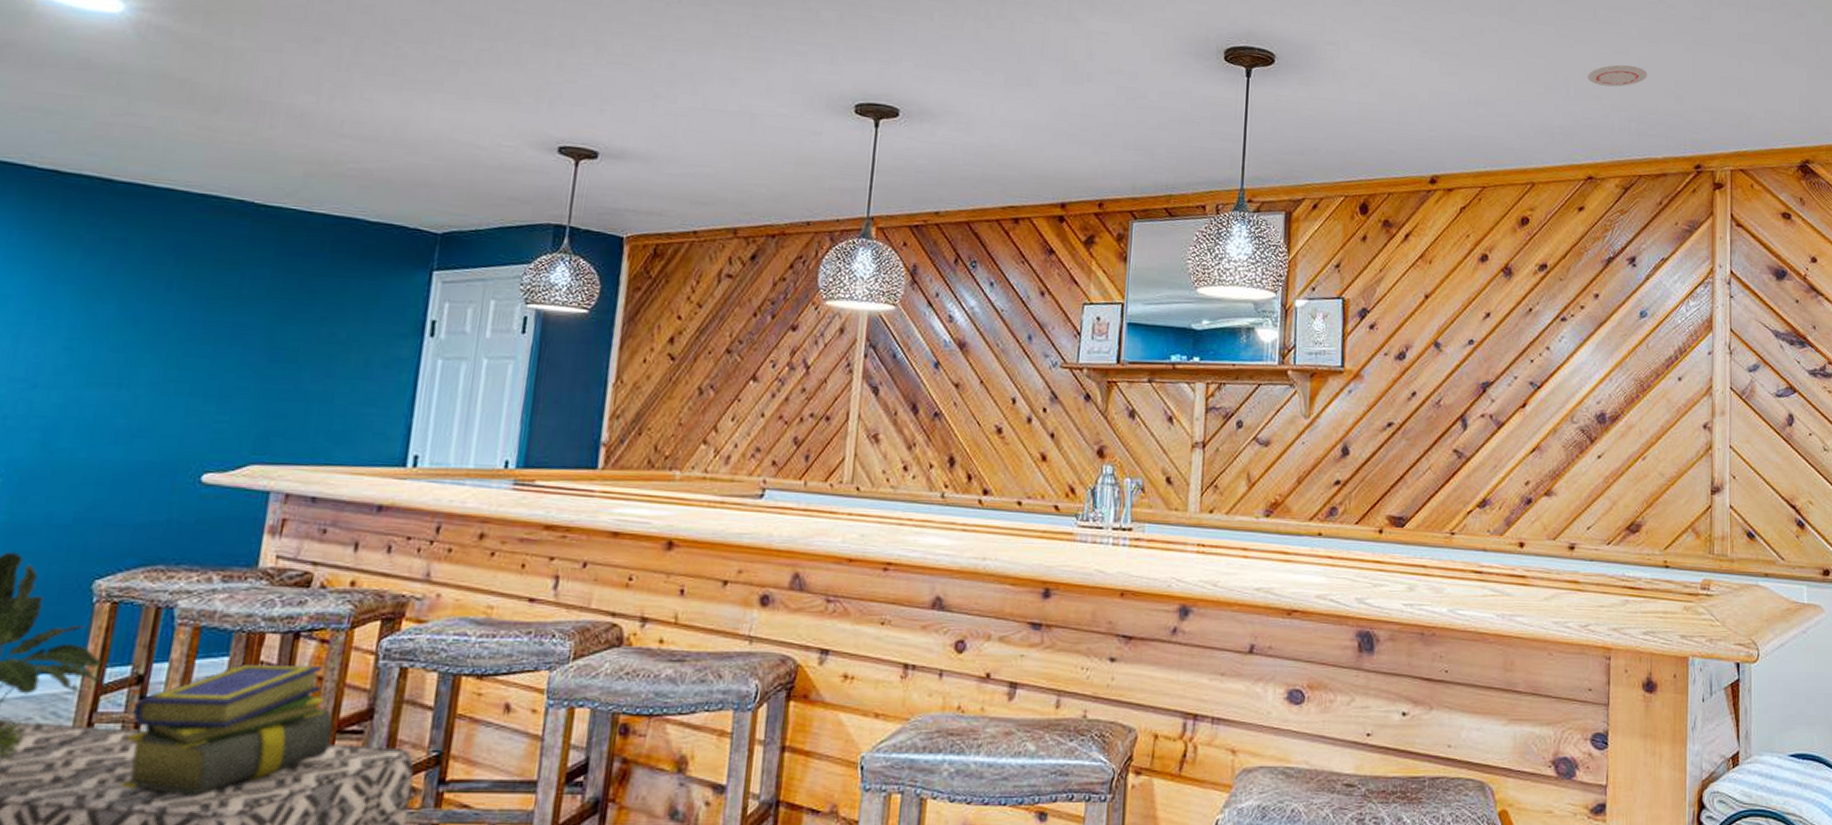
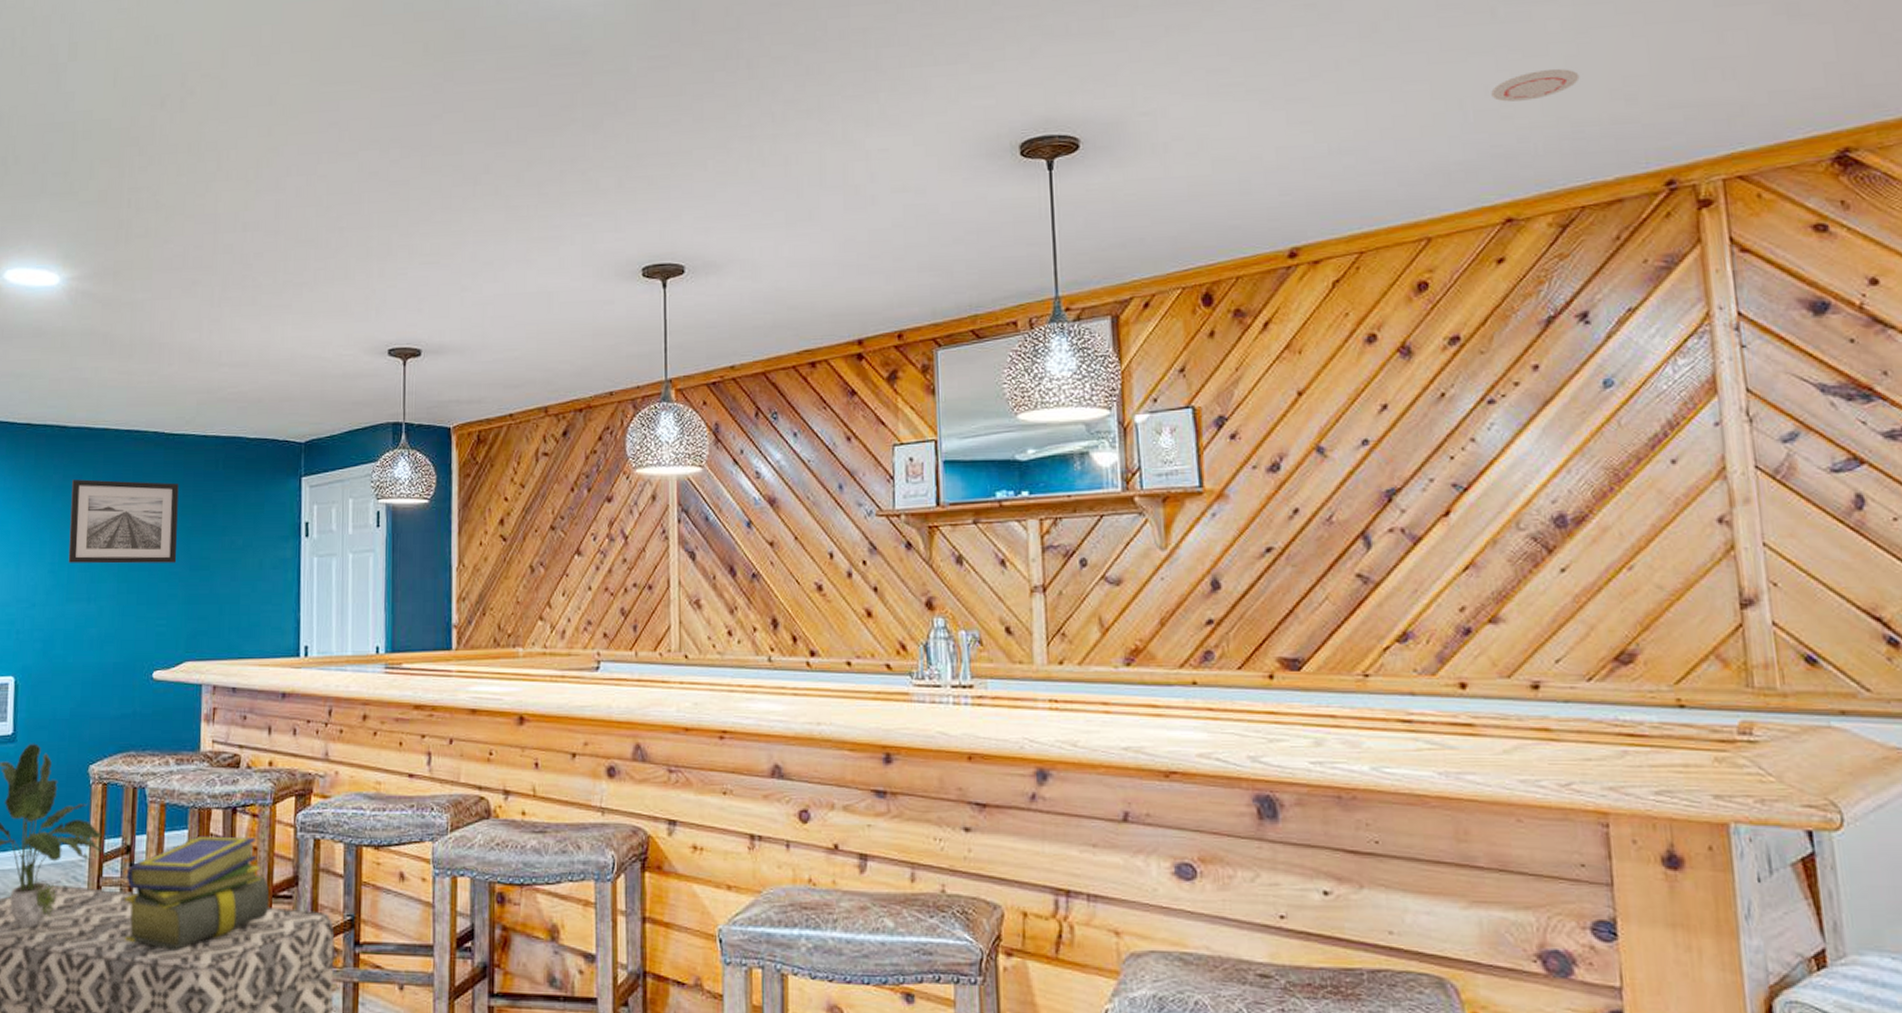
wall art: none [93,243,267,352] -> present [68,479,179,564]

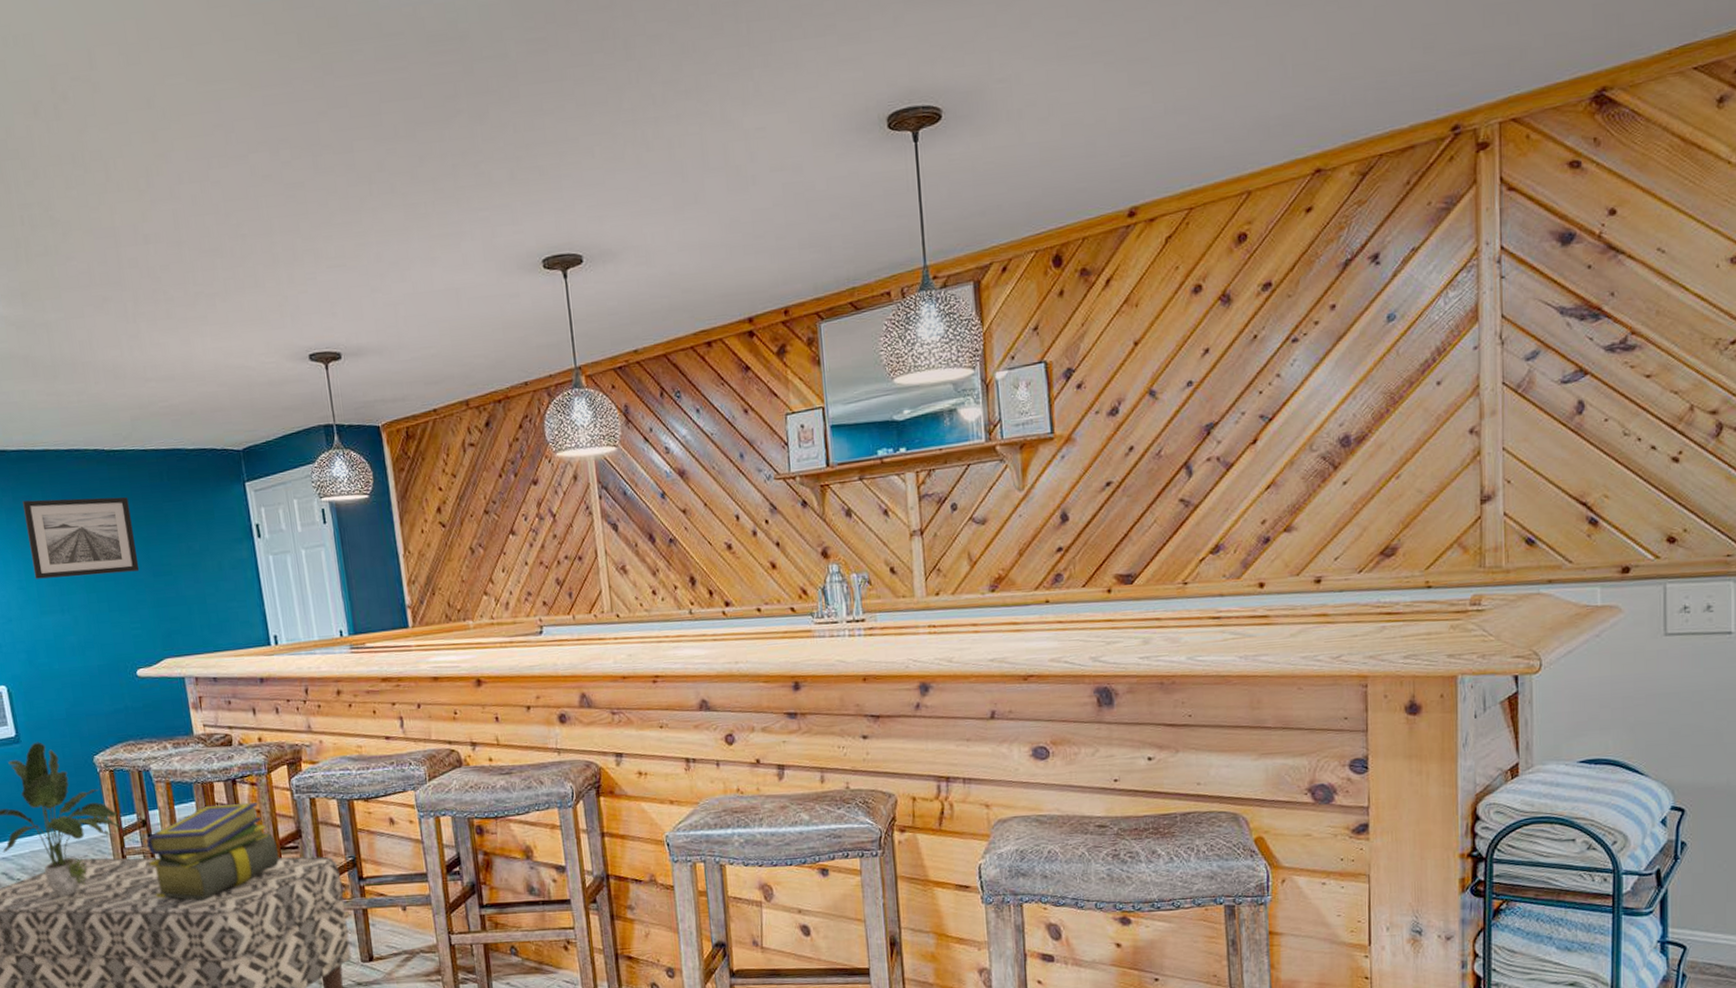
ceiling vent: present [1491,69,1580,102] -> none [1309,19,1386,55]

